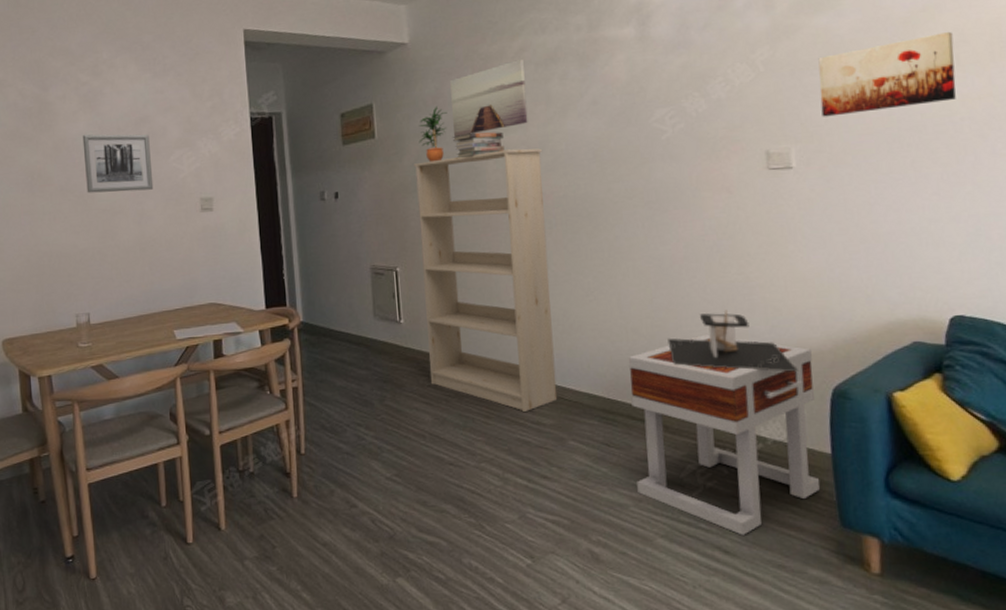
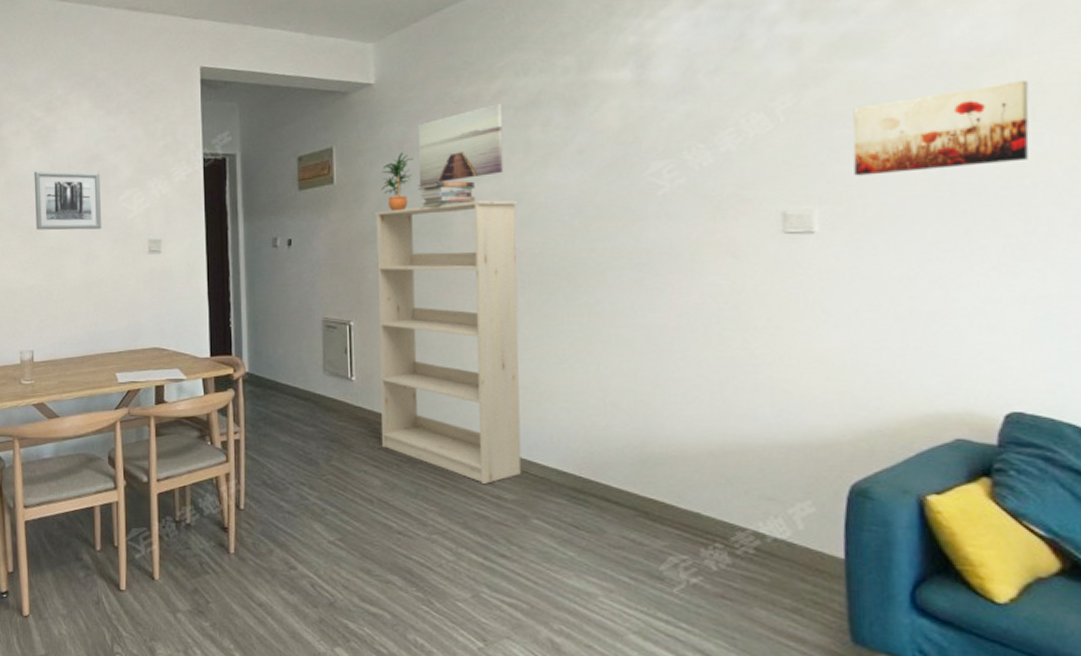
side table: present [628,334,820,535] -> none [605,414,829,641]
table lamp: present [667,310,798,372] -> none [653,388,808,463]

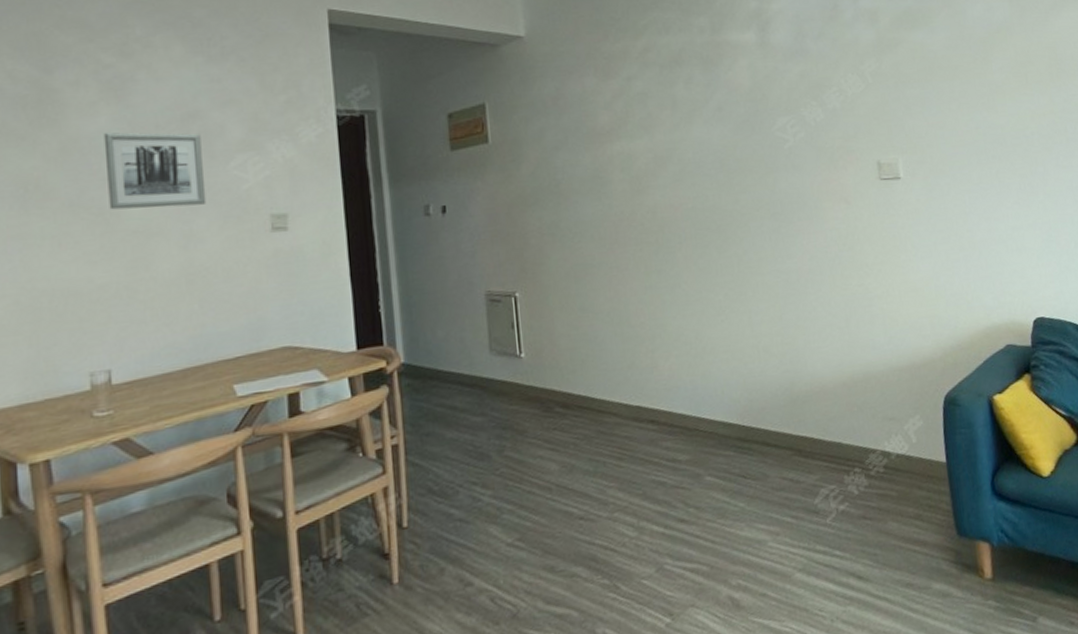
bookcase: present [374,200,522,485] -> none [533,156,693,450]
potted plant: present [381,151,413,212] -> none [538,107,569,171]
book stack: present [417,181,475,207] -> none [574,138,631,166]
wall art: present [418,103,504,185] -> none [571,60,654,143]
wall art: present [853,79,1029,176] -> none [917,52,1027,129]

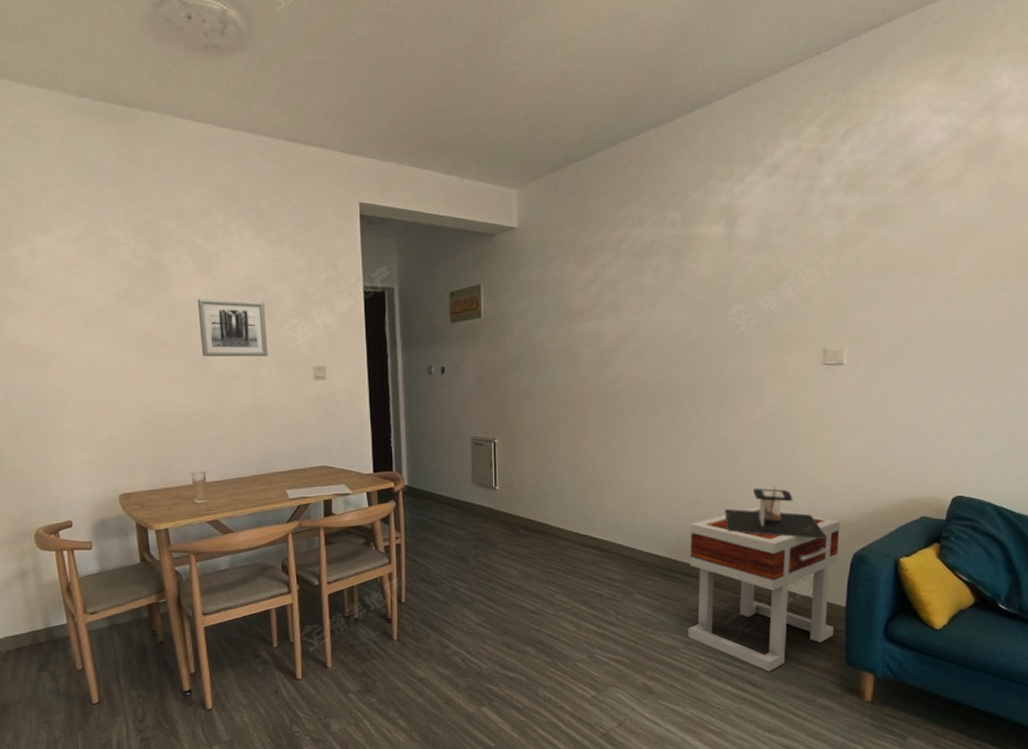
side table: none [760,349,939,558] -> present [688,506,840,672]
table lamp: none [797,323,914,384] -> present [725,486,828,540]

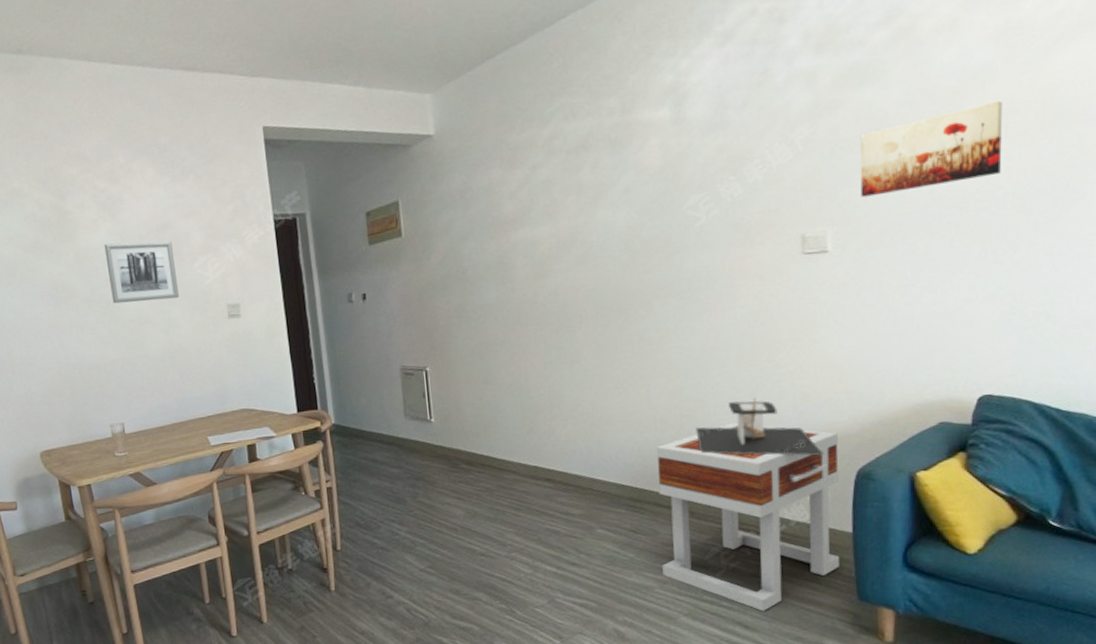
wall art: none [873,249,989,320] -> present [860,100,1003,198]

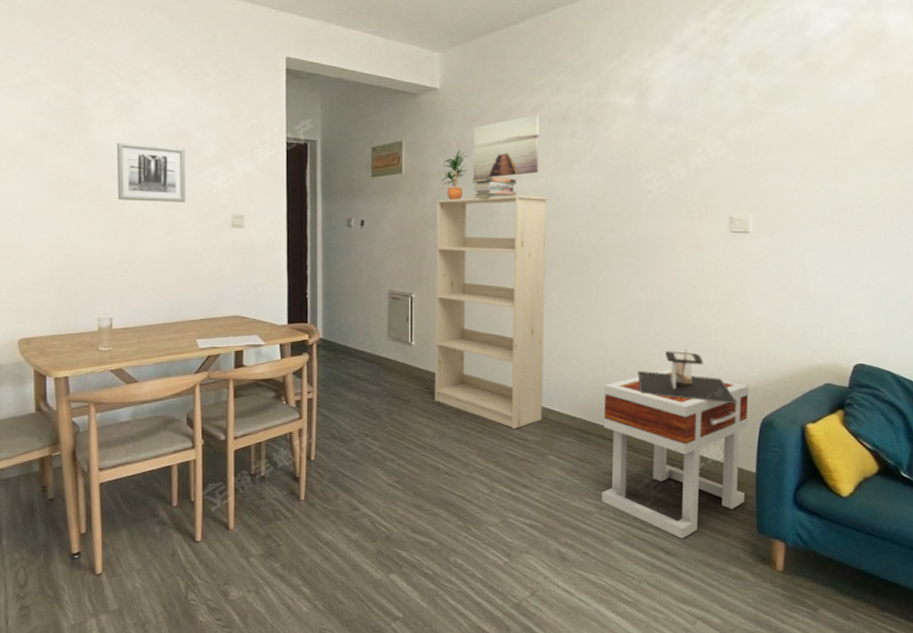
bookcase: none [442,241,586,504] -> present [434,195,548,430]
potted plant: none [446,200,475,260] -> present [441,149,469,200]
wall art: none [478,148,558,232] -> present [472,115,539,179]
book stack: none [480,225,534,254] -> present [471,177,516,198]
wall art: present [860,100,1003,198] -> none [776,130,879,192]

